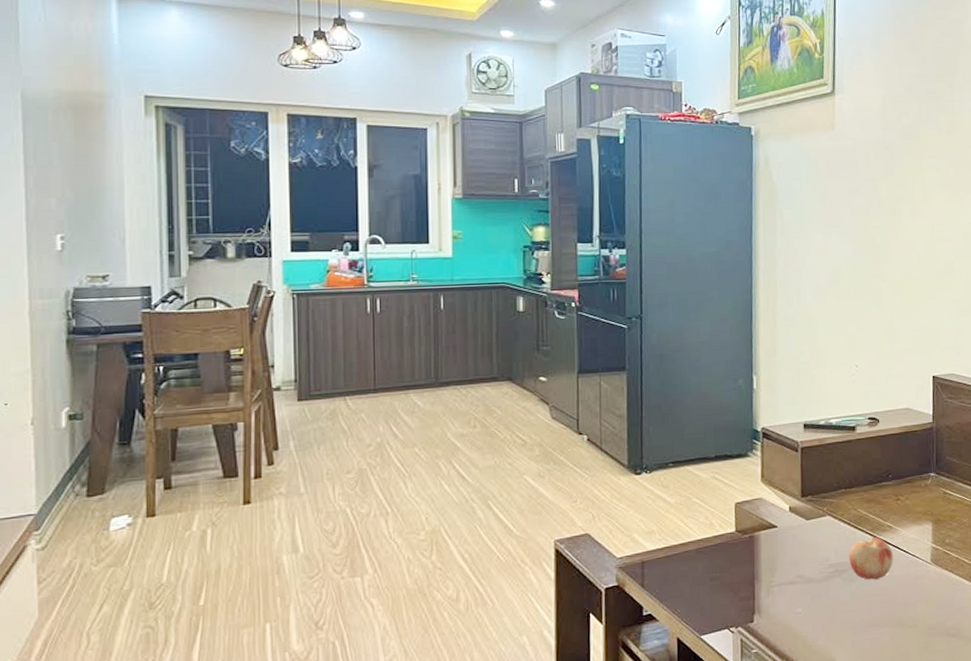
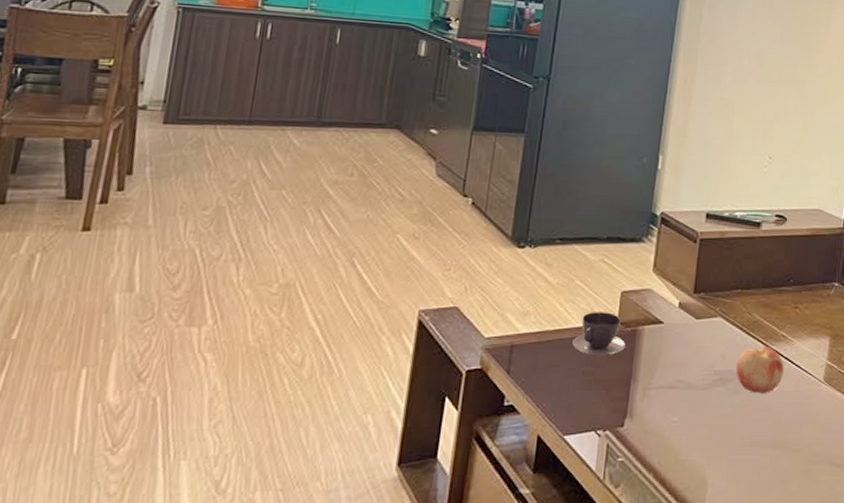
teacup: none [697,523,745,563] -> present [572,312,625,356]

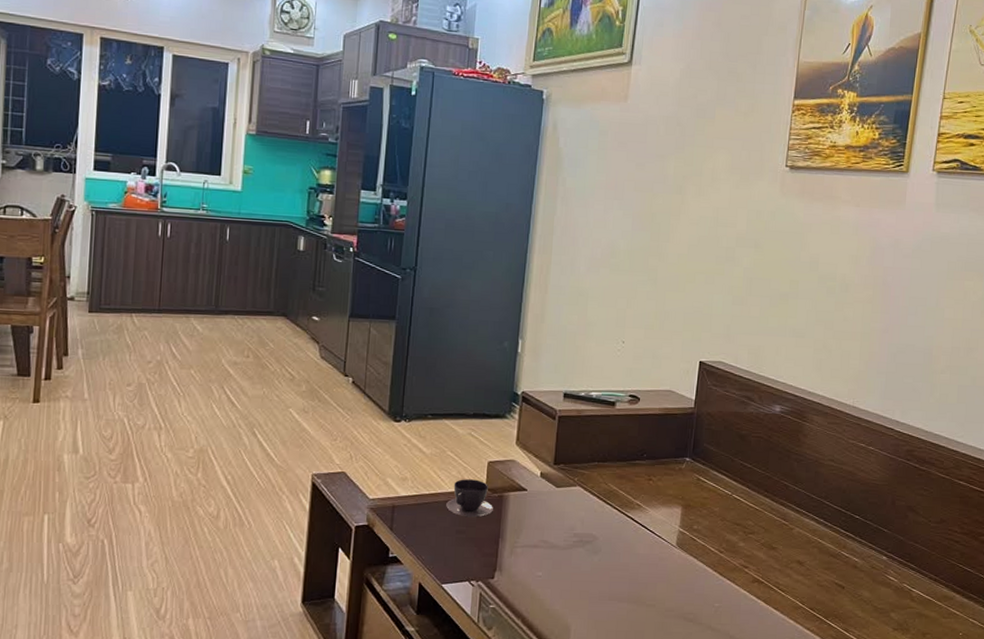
fruit: present [736,346,784,394] -> none [594,513,639,555]

